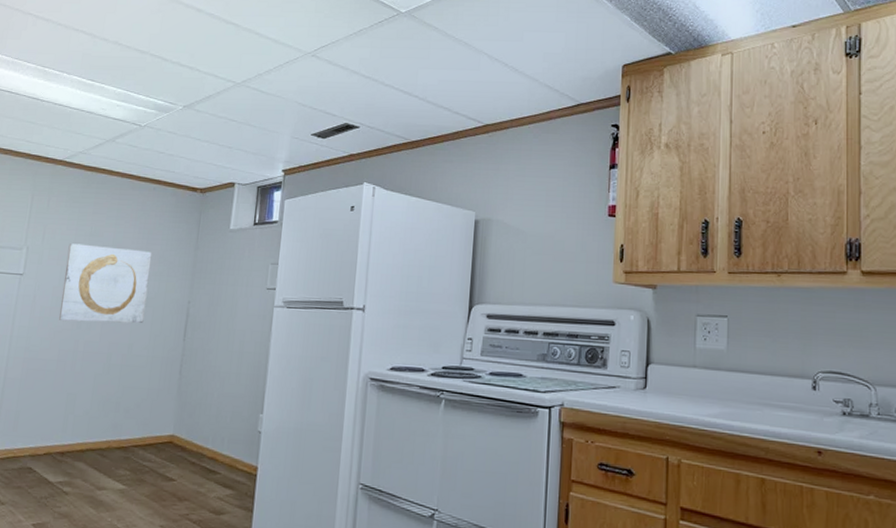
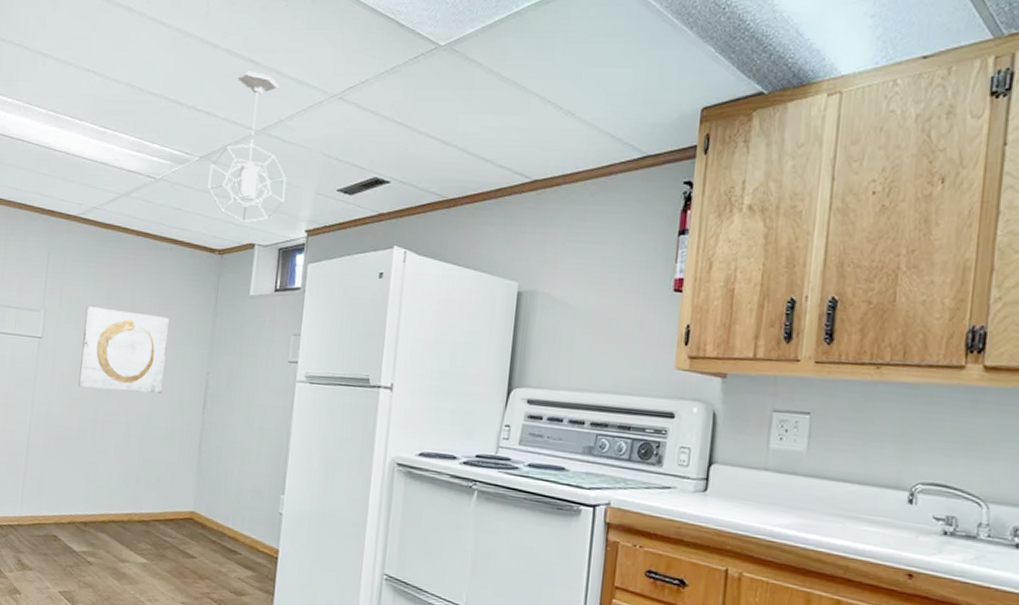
pendant light: none [190,32,265,164] -> present [208,71,287,222]

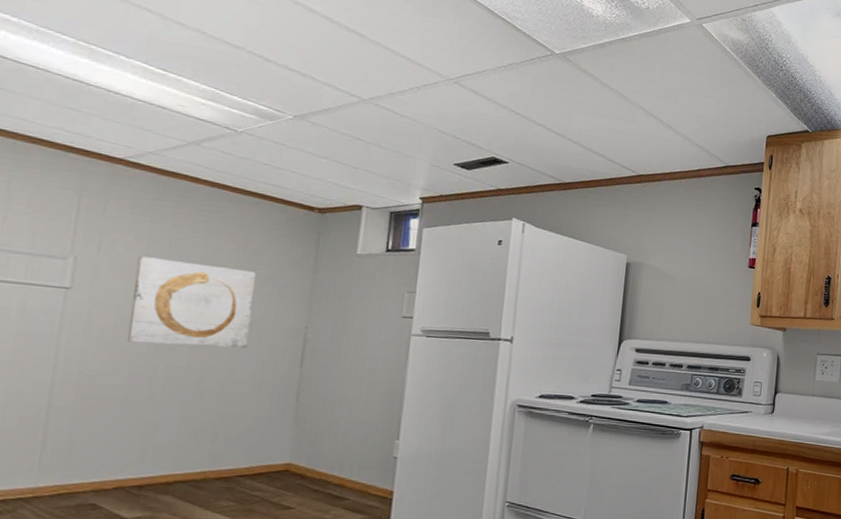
pendant light: present [208,71,287,222] -> none [304,41,398,185]

